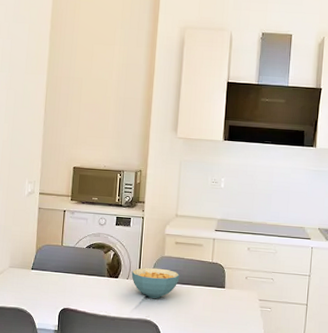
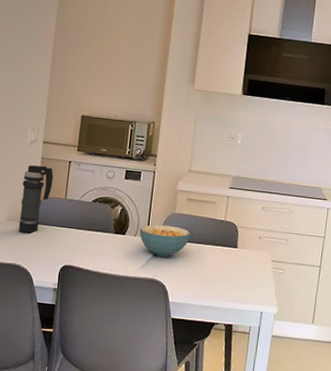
smoke grenade: none [20,215,50,279] -> present [18,165,54,234]

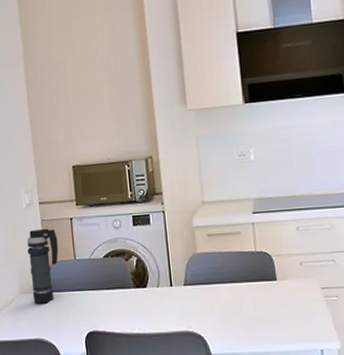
cereal bowl: present [139,224,191,257] -> none [161,268,220,305]

